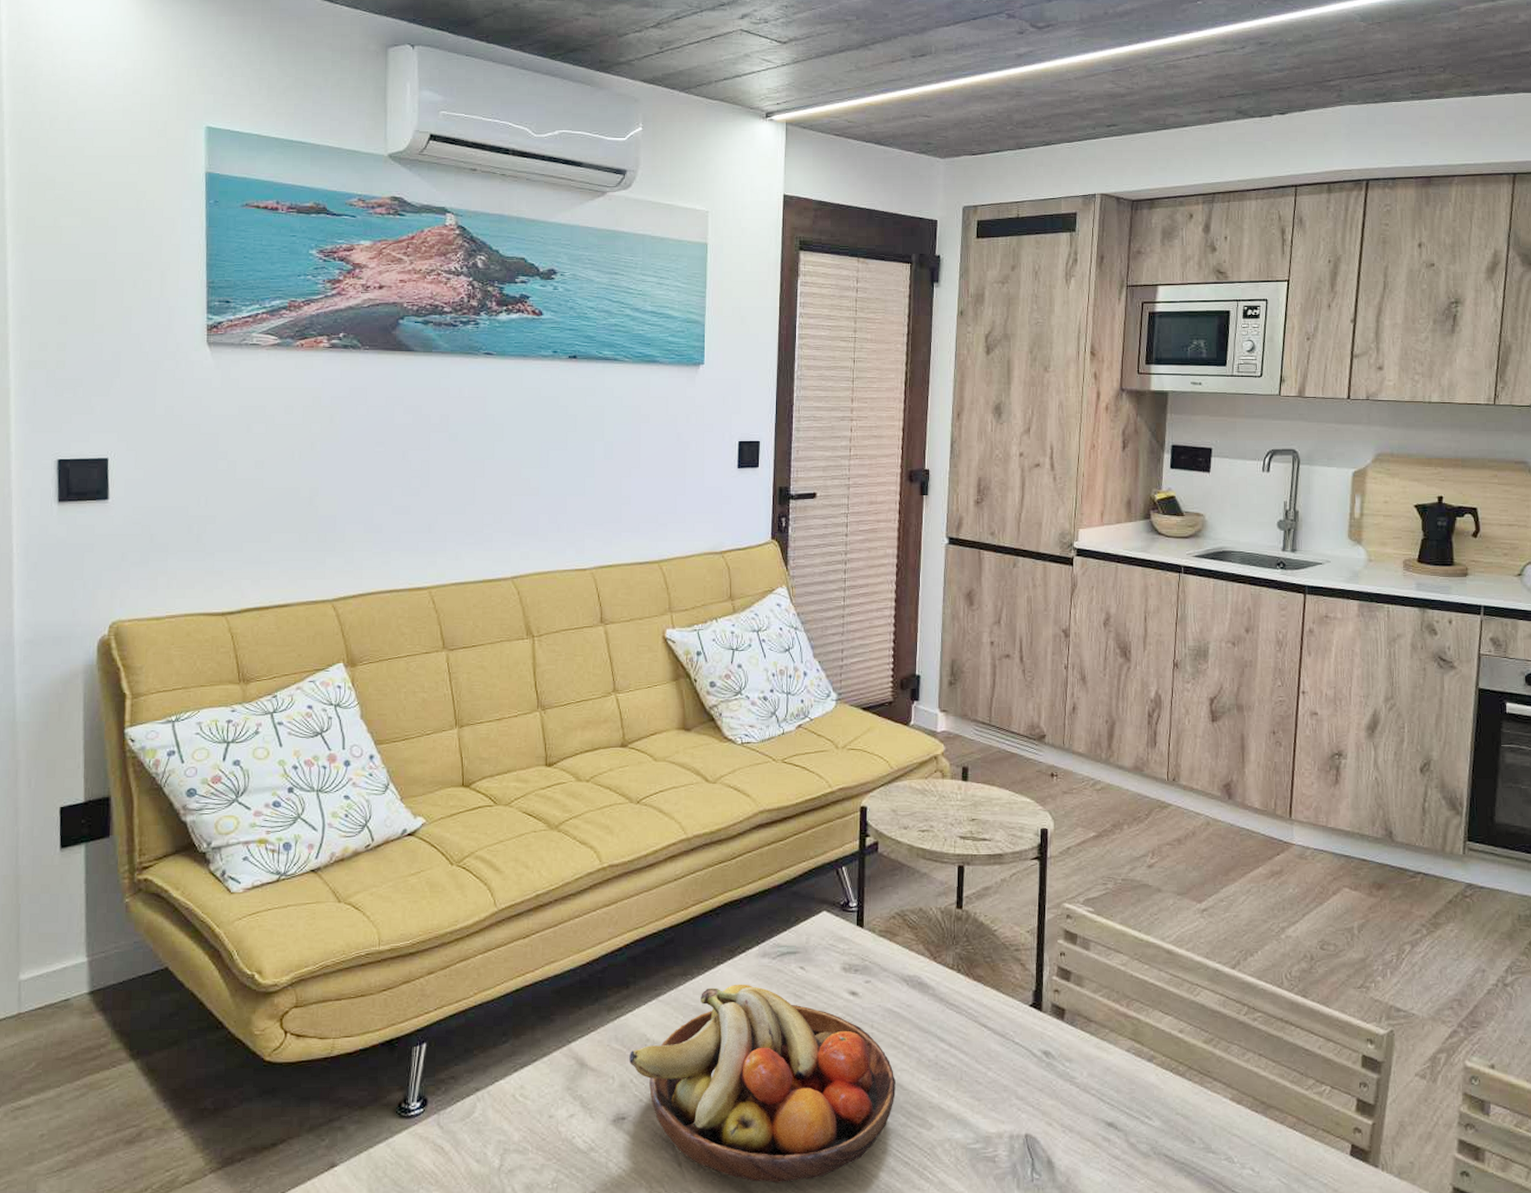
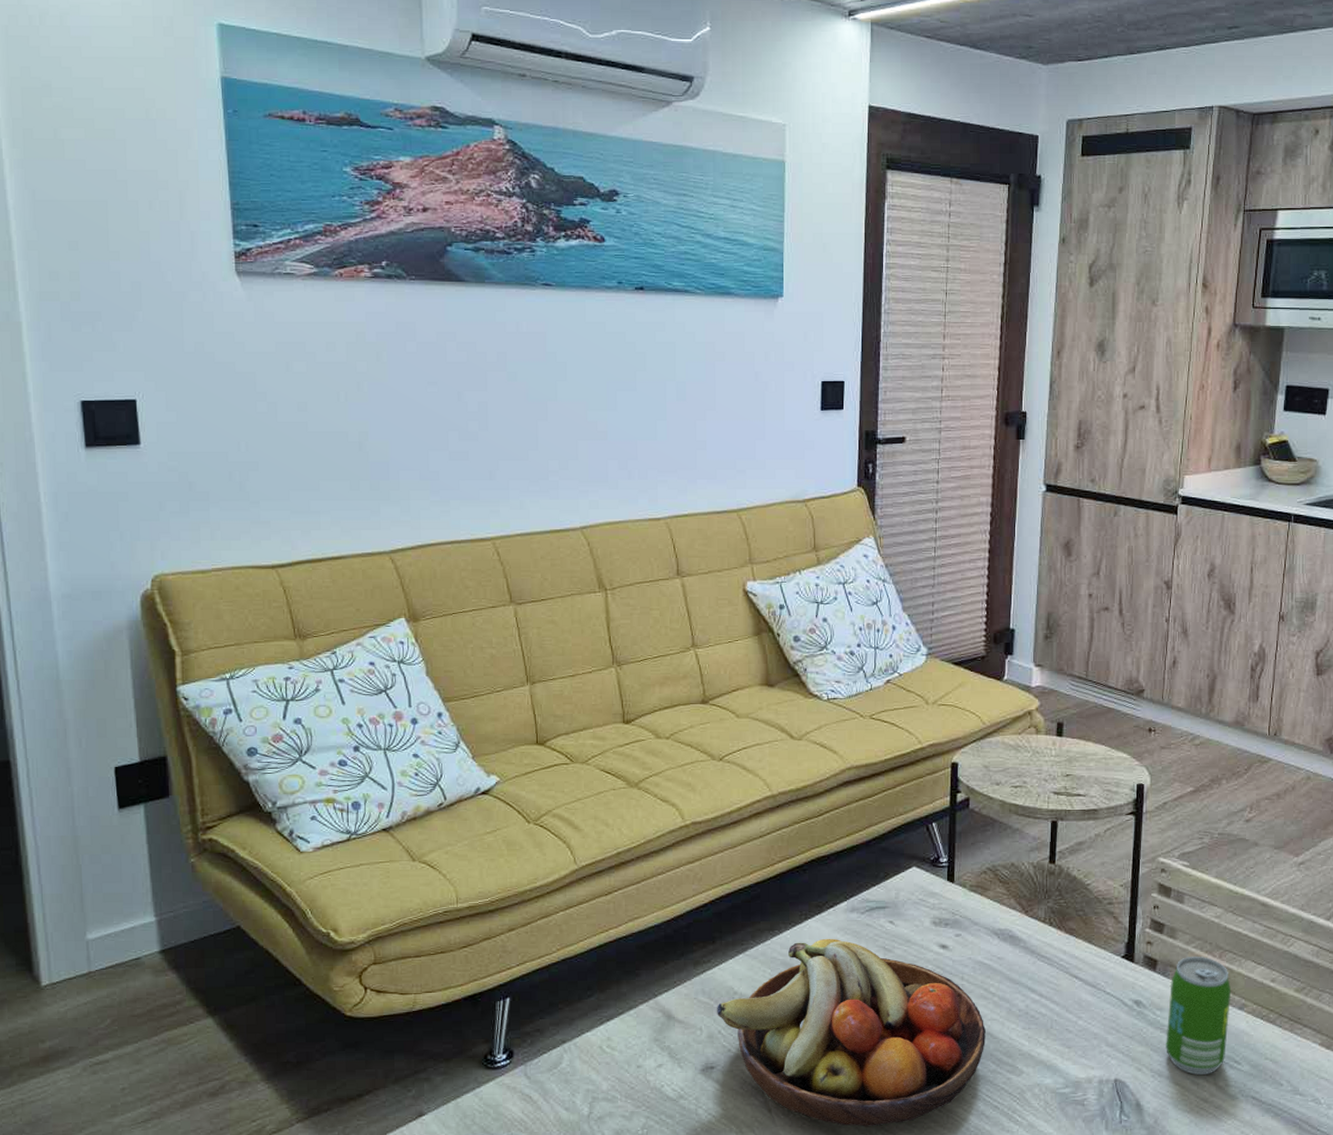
soda can: none [1075,1006,1140,1131] -> present [1166,957,1232,1076]

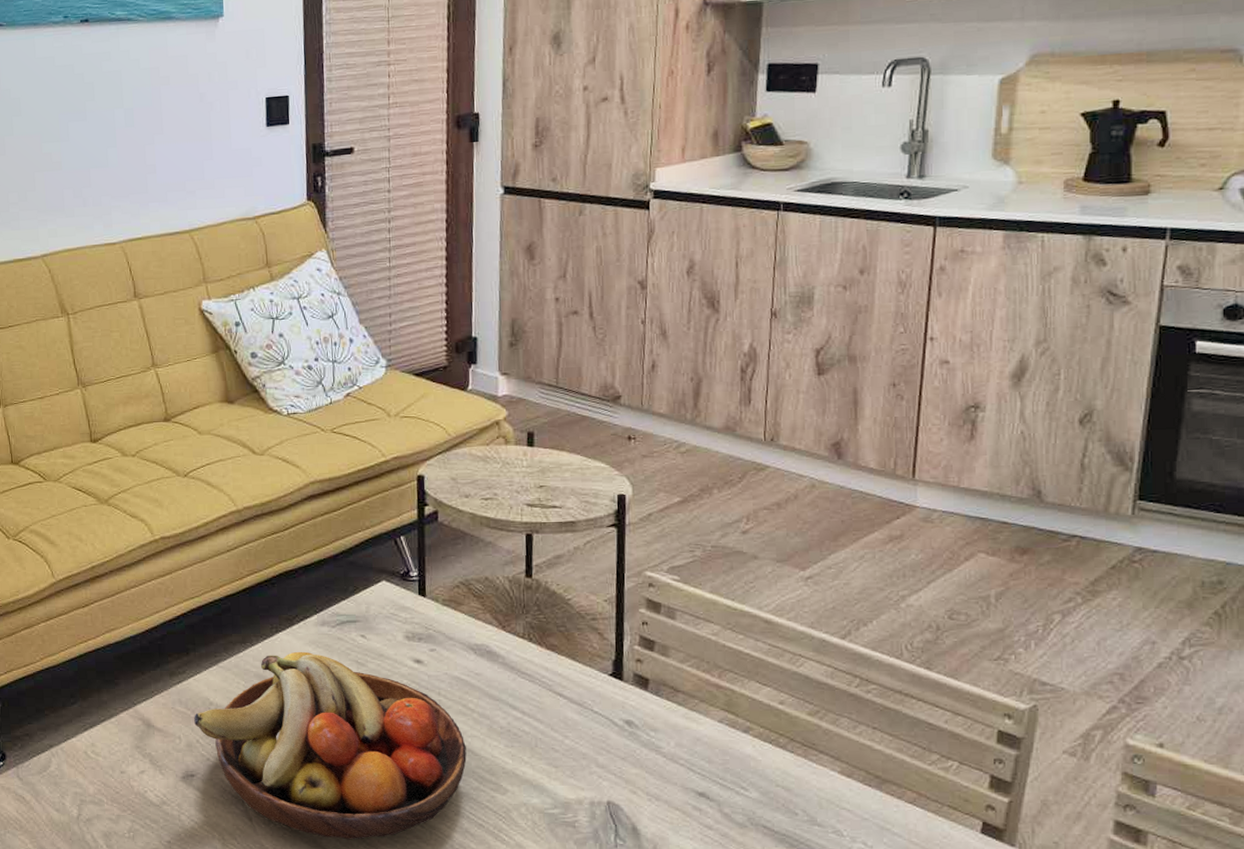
soda can: present [1166,957,1232,1076] -> none [662,676,735,801]

